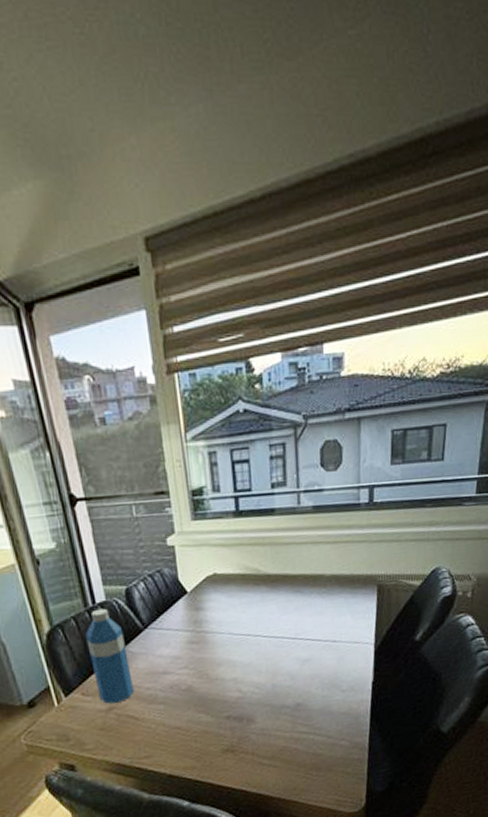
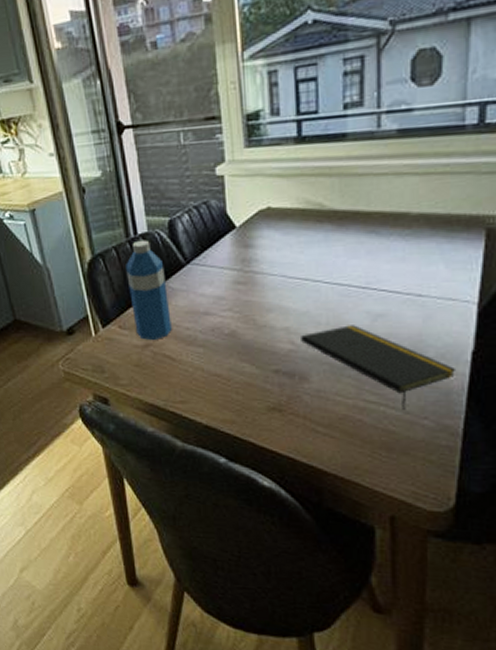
notepad: none [246,670,362,735] -> present [301,325,455,410]

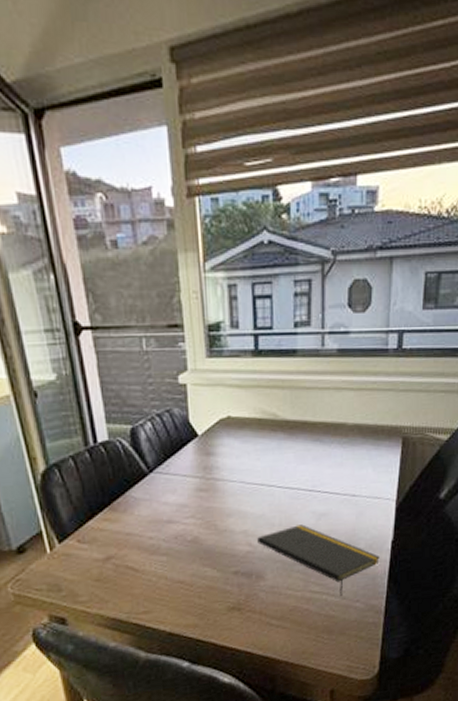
water bottle: present [126,240,172,340] -> none [84,448,135,553]

